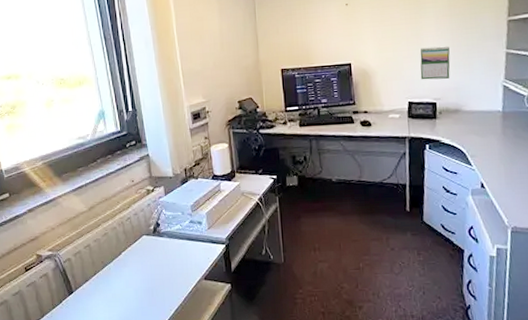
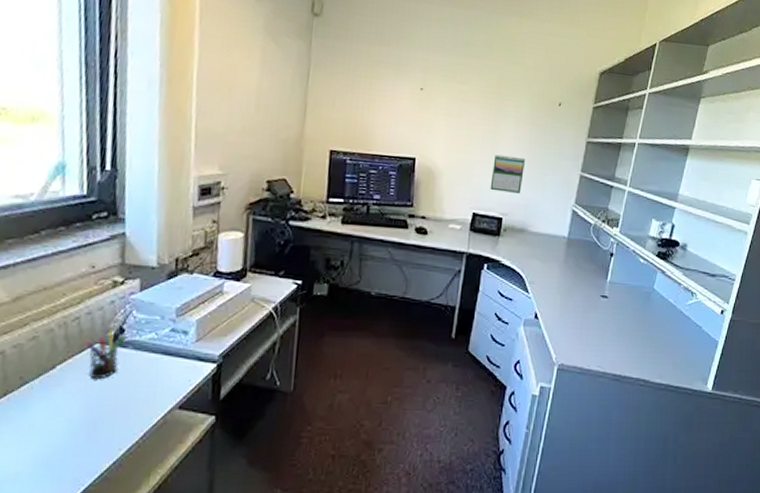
pen holder: none [137,225,161,261] -> present [86,330,126,380]

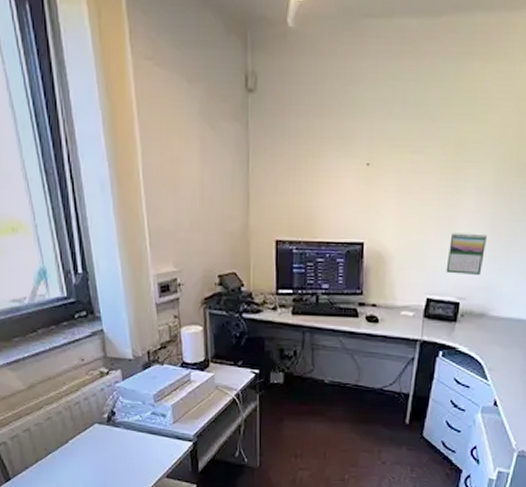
pen holder: present [86,330,126,380] -> none [88,412,117,452]

